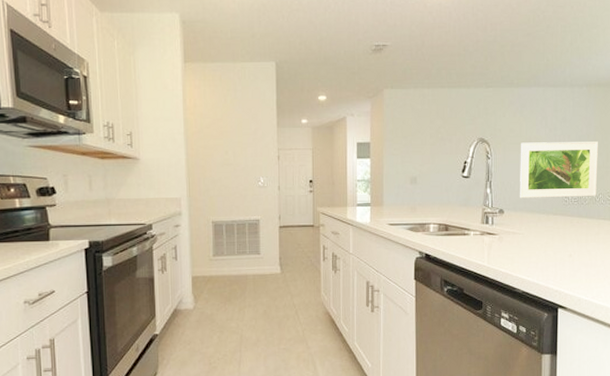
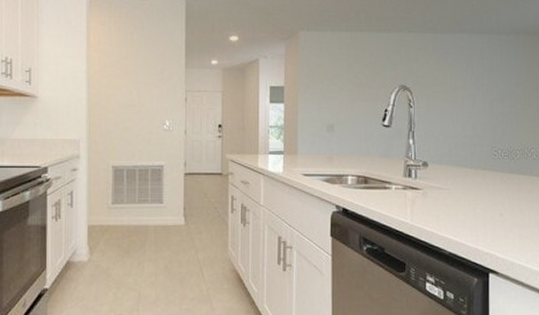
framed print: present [520,142,598,199] -> none [444,91,529,151]

